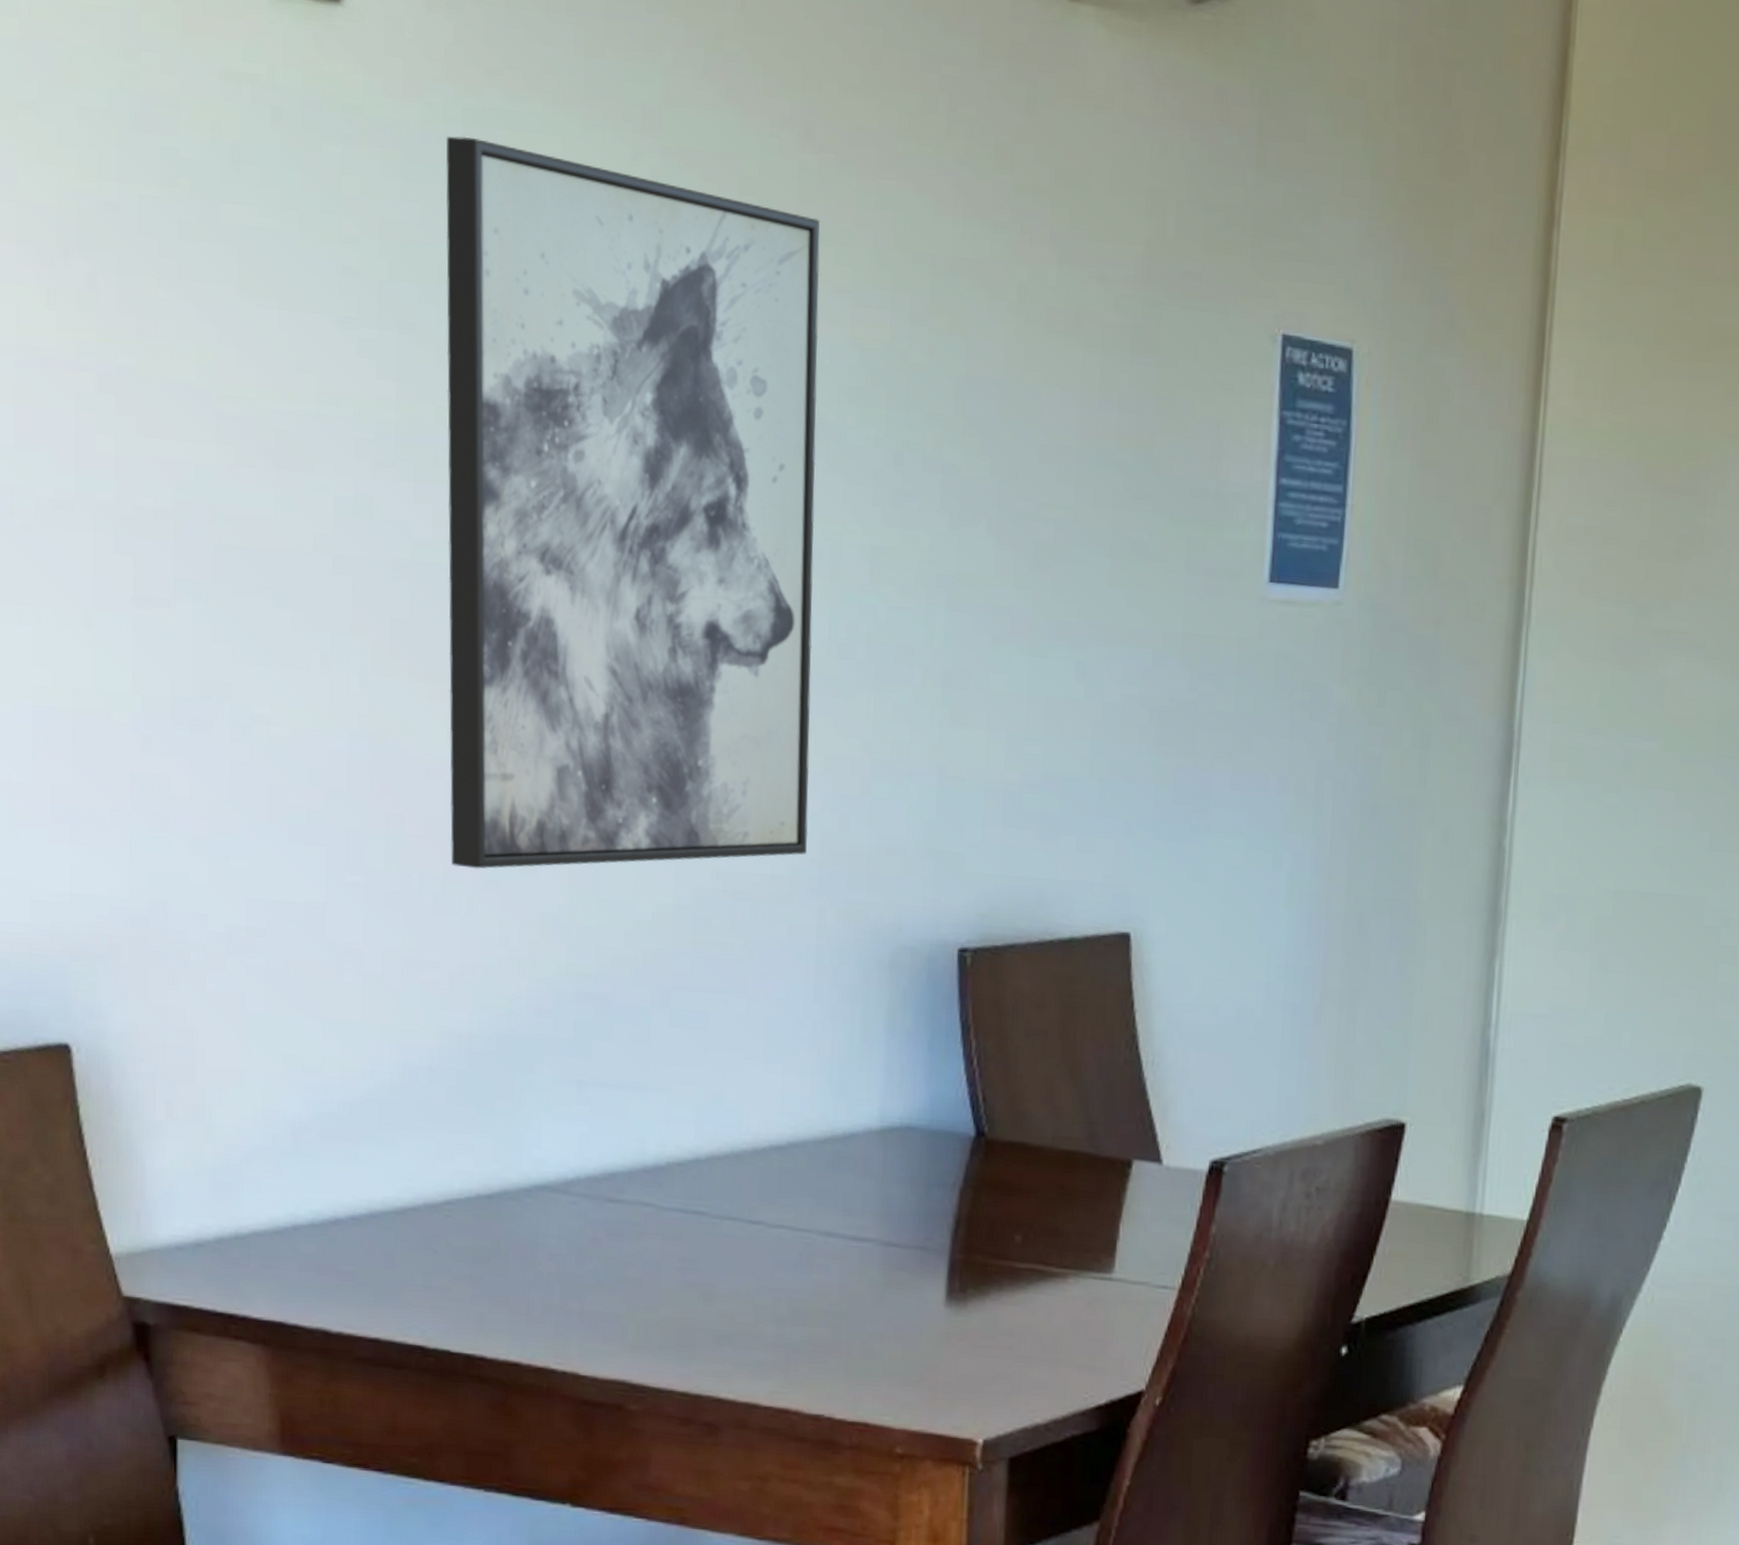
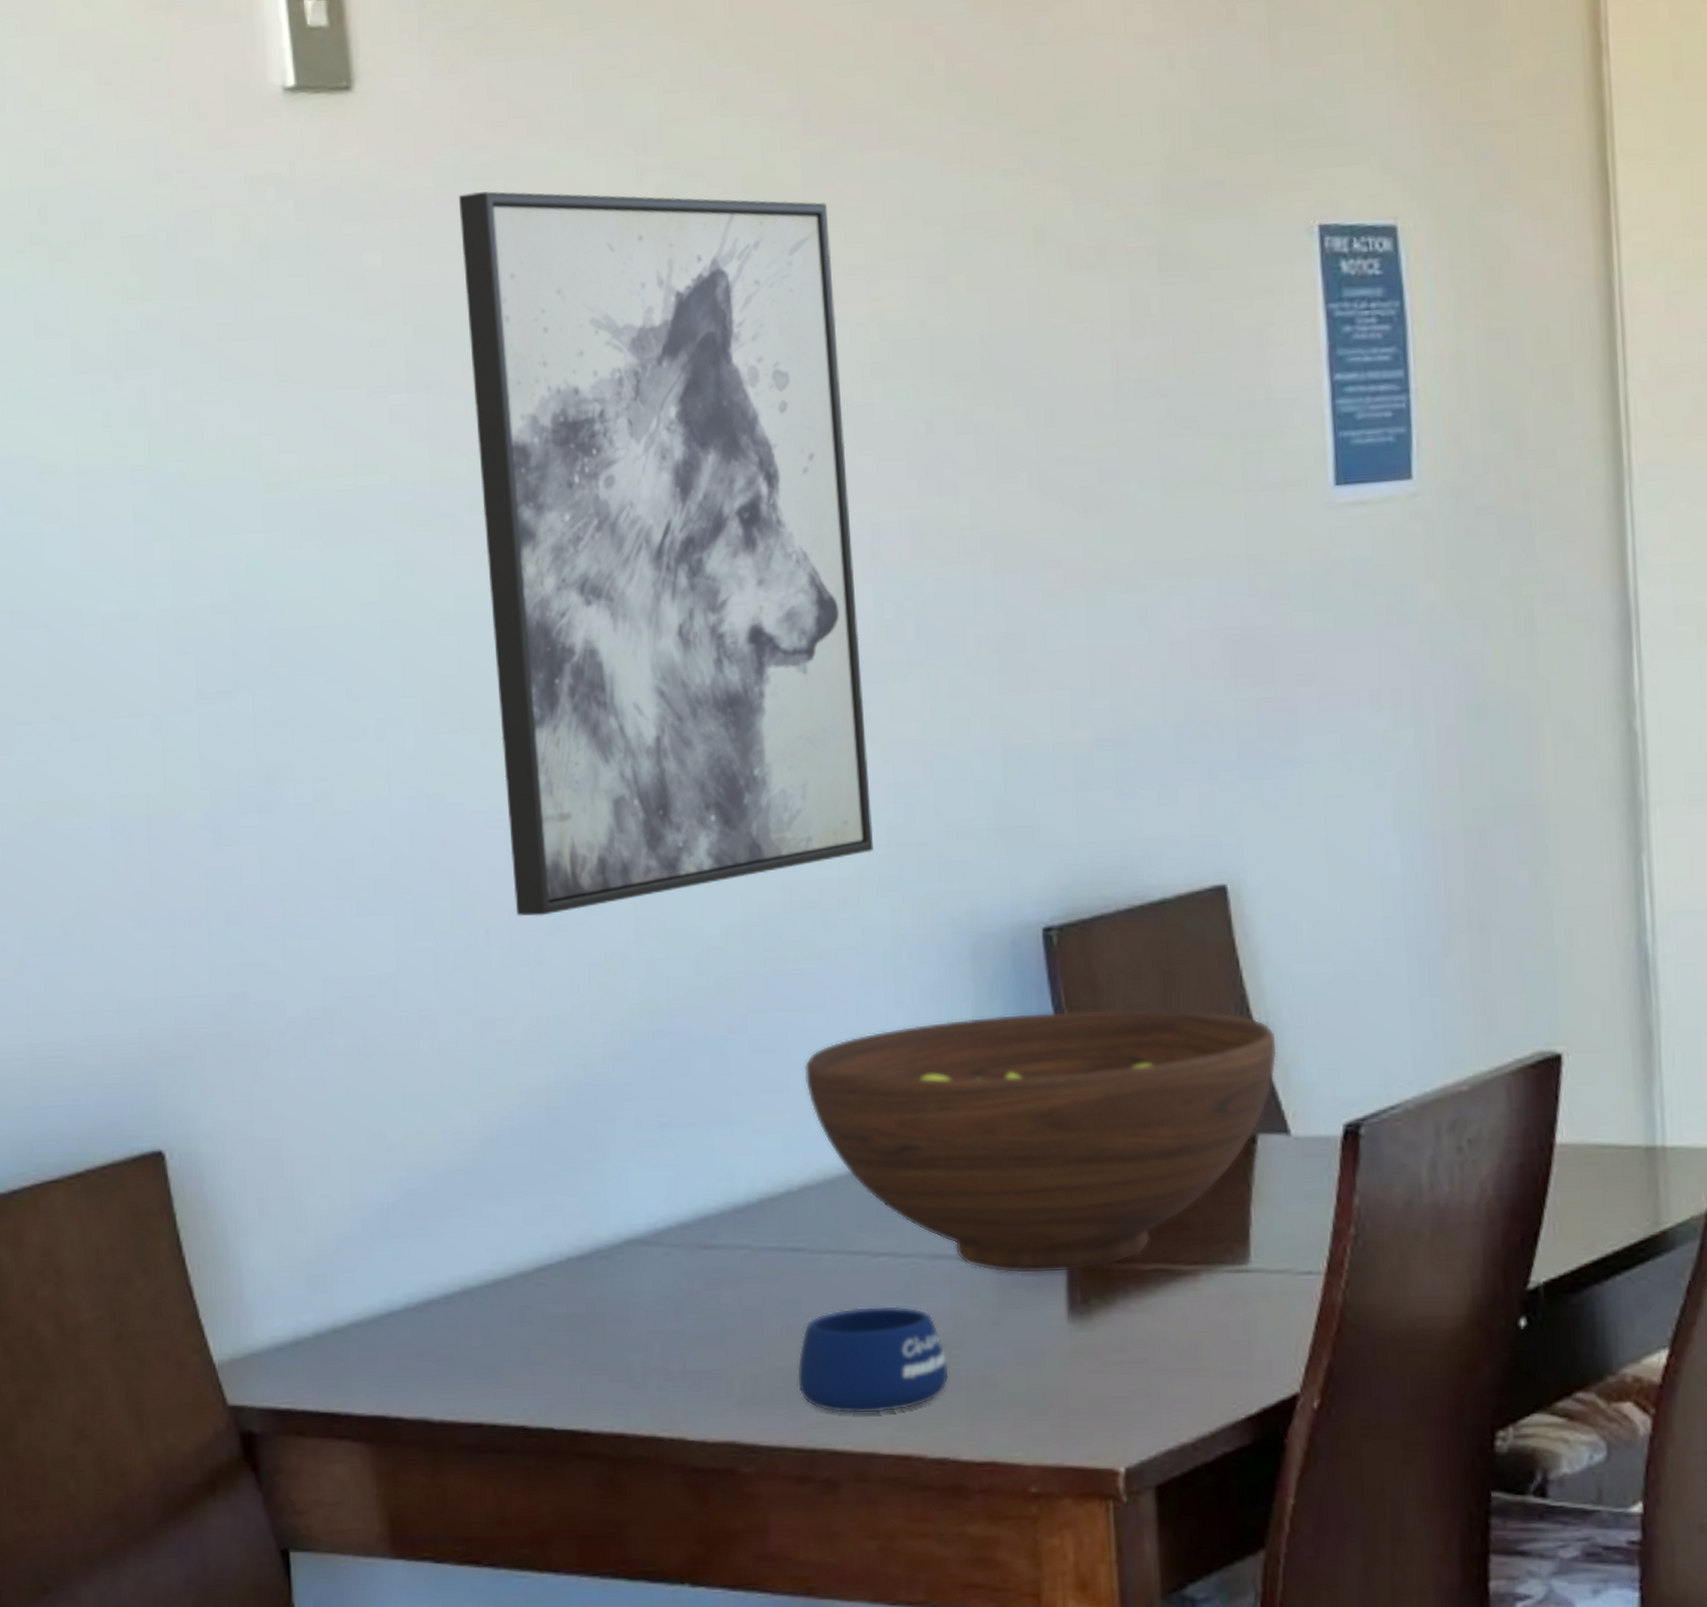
mug: none [688,1271,832,1369] -> present [796,1305,949,1414]
fruit bowl: none [721,1021,1160,1262] -> present [804,1008,1278,1274]

